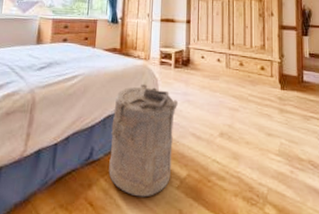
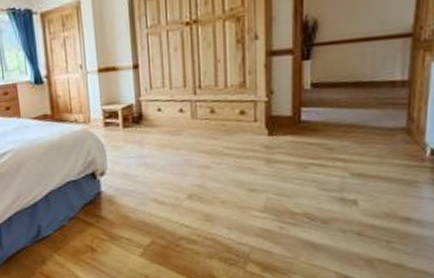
laundry hamper: present [109,84,178,197] -> none [56,152,133,268]

